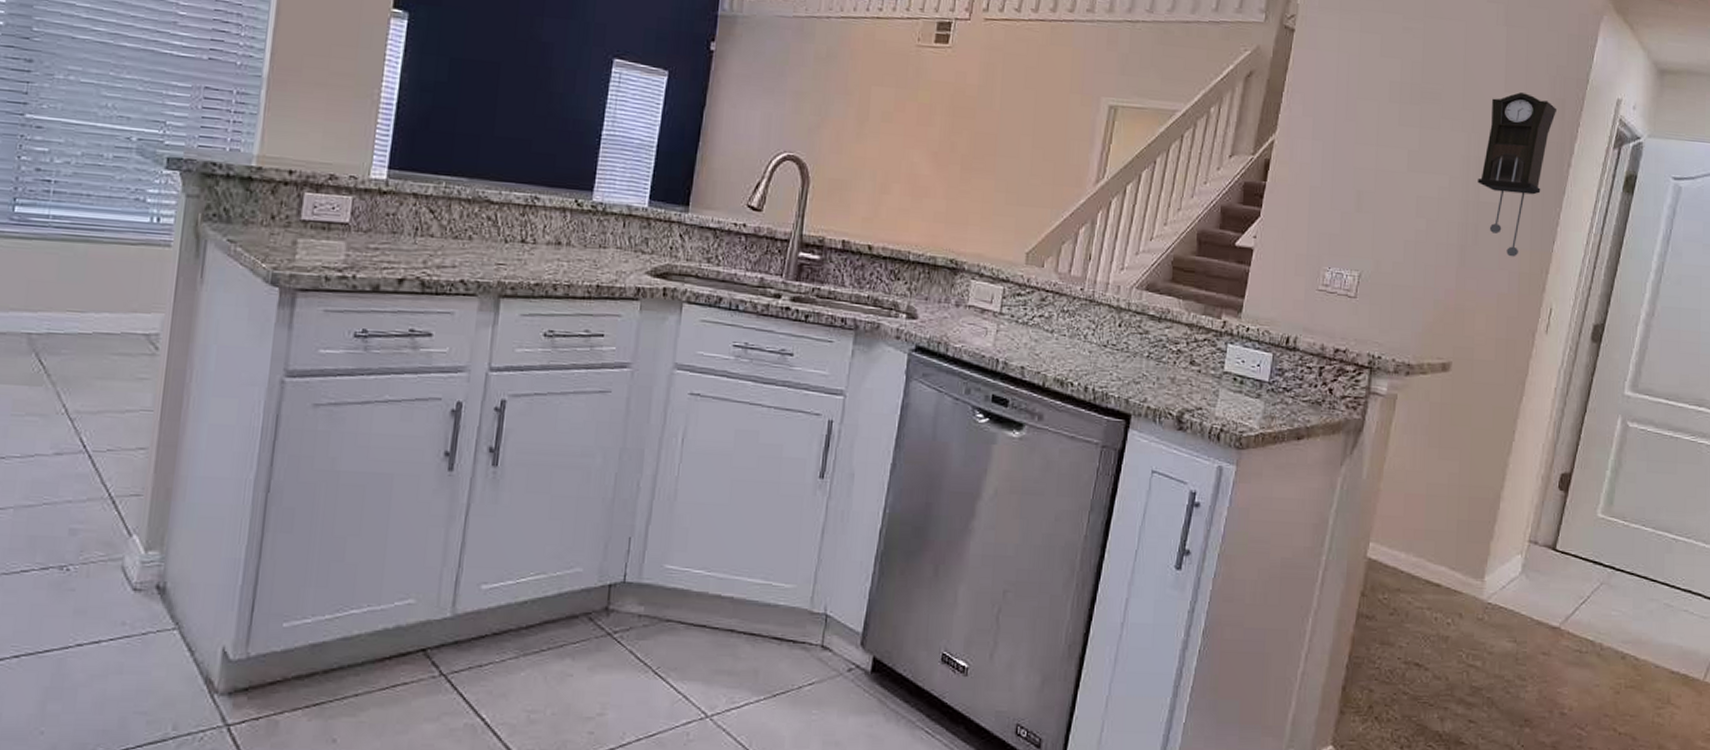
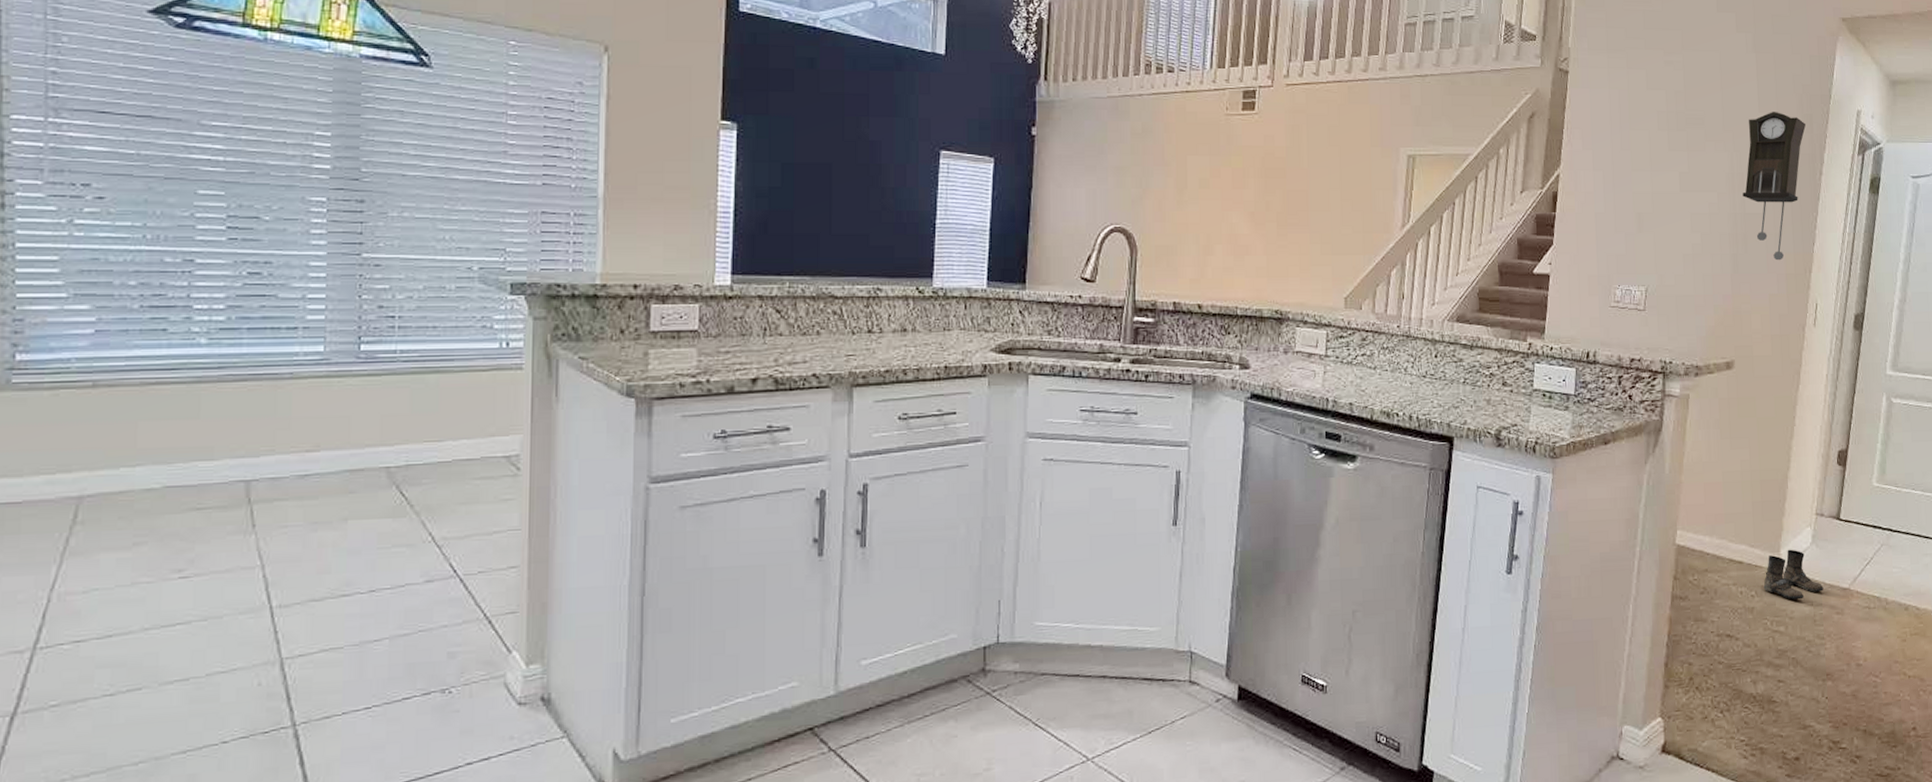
boots: none [1461,576,1530,634] -> present [1763,549,1824,600]

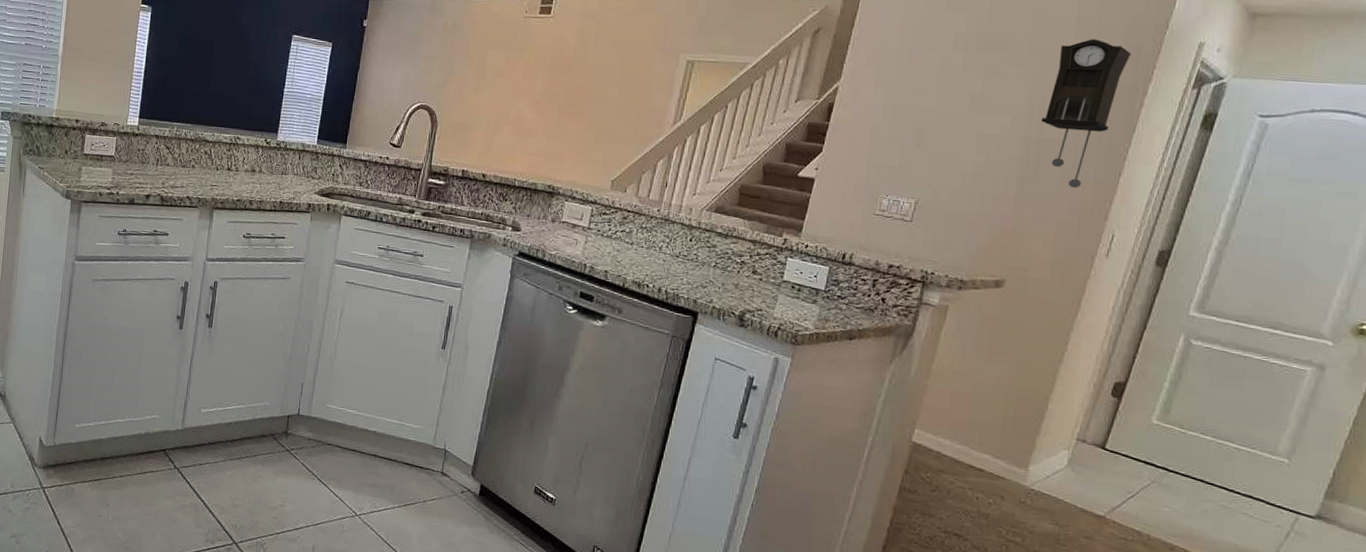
boots: present [1763,549,1824,600] -> none [1003,467,1074,517]

